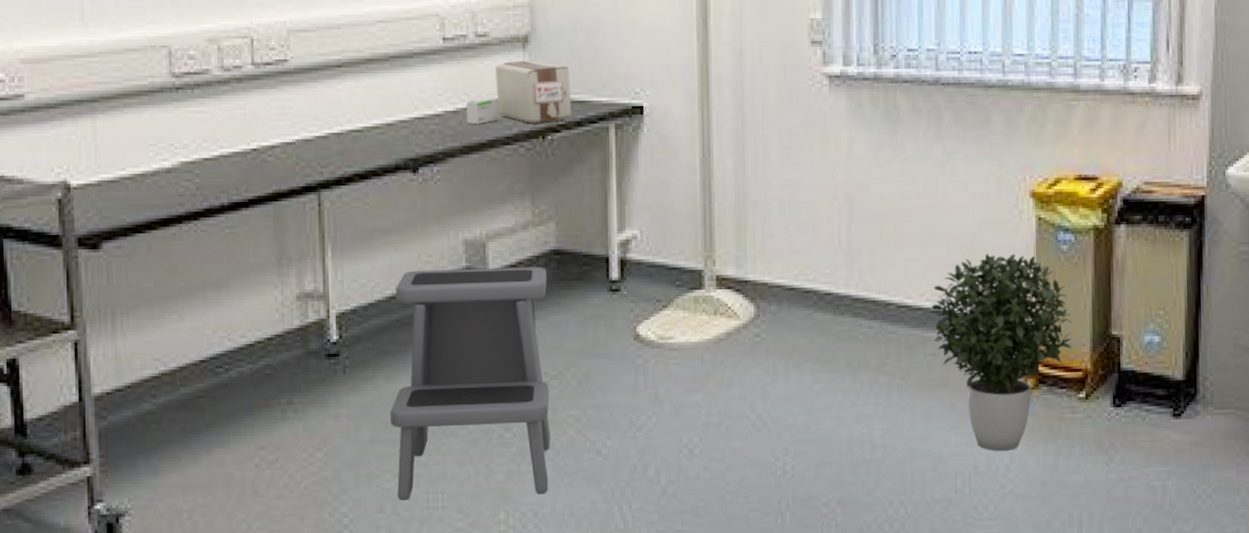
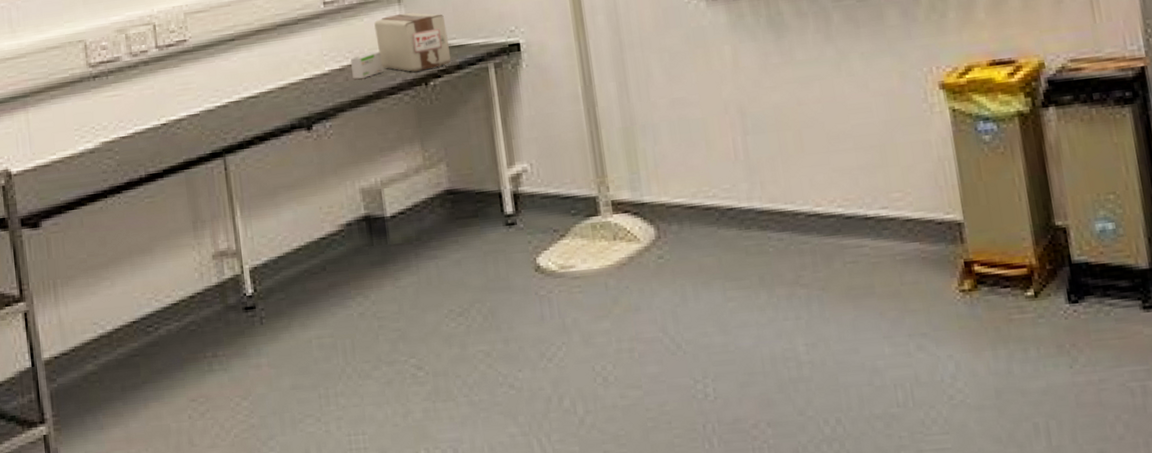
step stool: present [389,267,550,500] -> none [301,207,465,443]
potted plant: present [931,253,1073,451] -> none [844,149,1011,360]

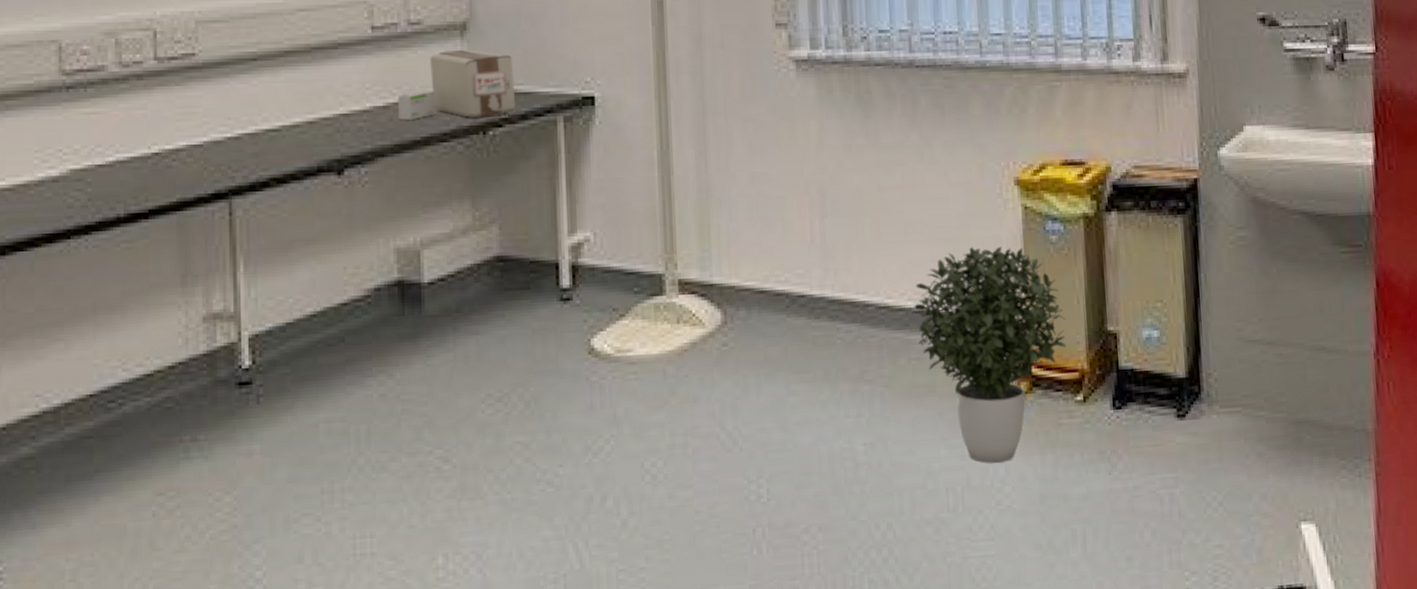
potted plant: none [844,149,1011,360] -> present [914,246,1066,463]

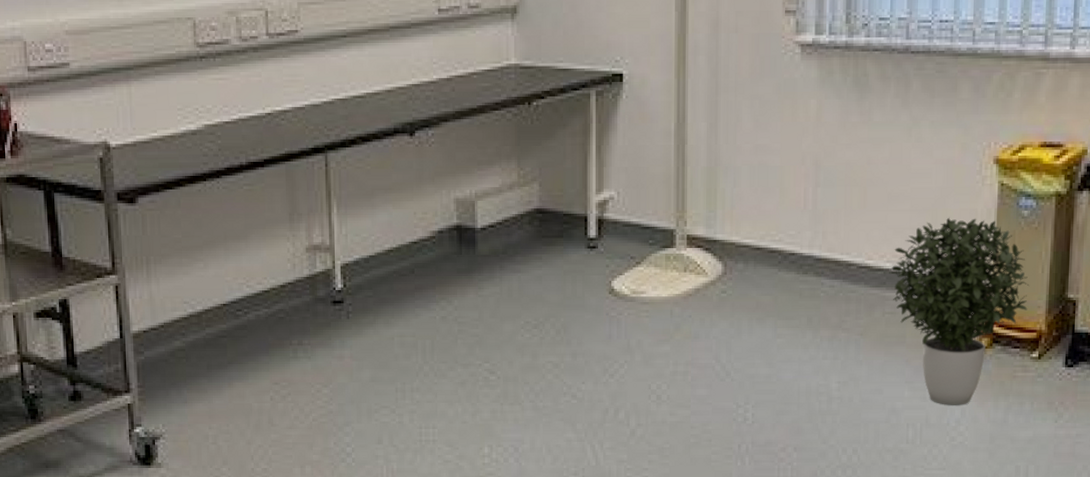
medicine box: present [398,90,436,120] -> none [459,65,490,90]
box: present [430,49,516,119] -> none [486,30,556,91]

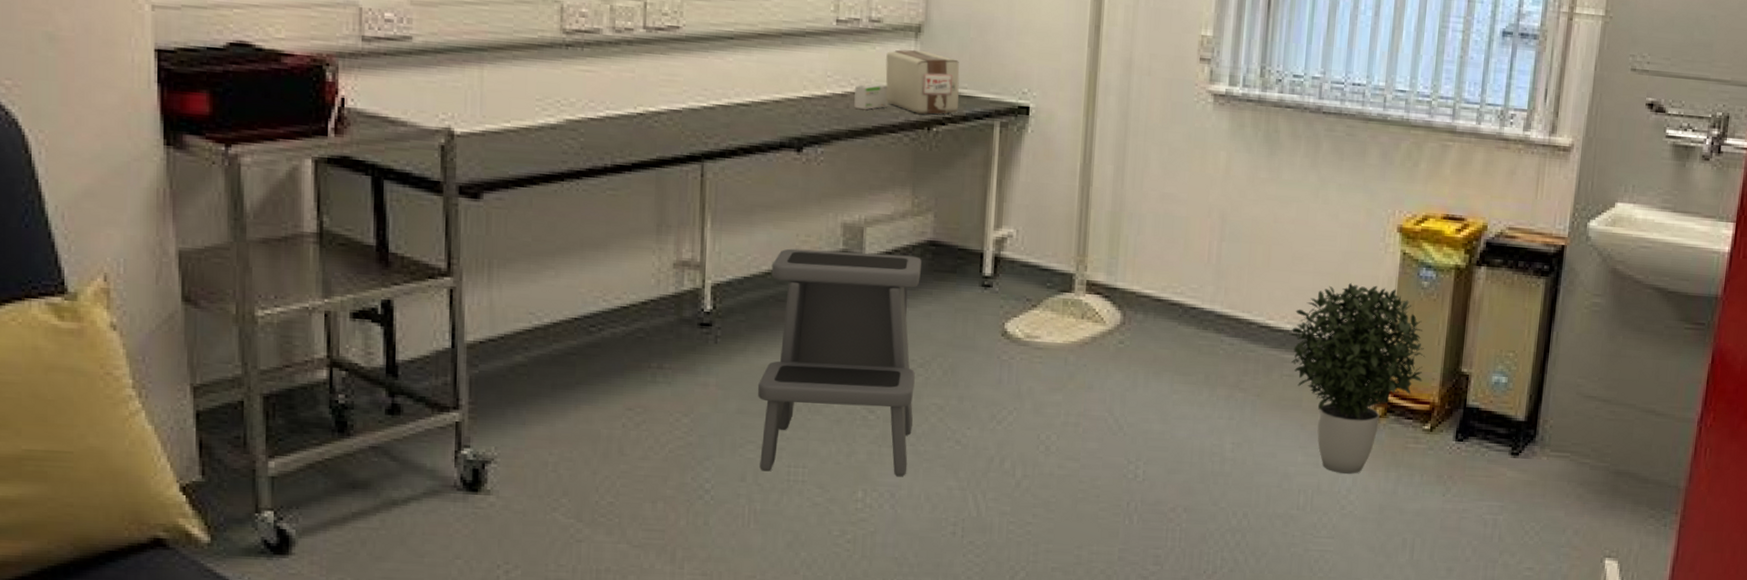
step stool: none [387,224,531,433] -> present [757,248,921,476]
medicine box: none [459,65,490,90] -> present [854,83,888,110]
box: none [486,30,556,91] -> present [885,49,960,115]

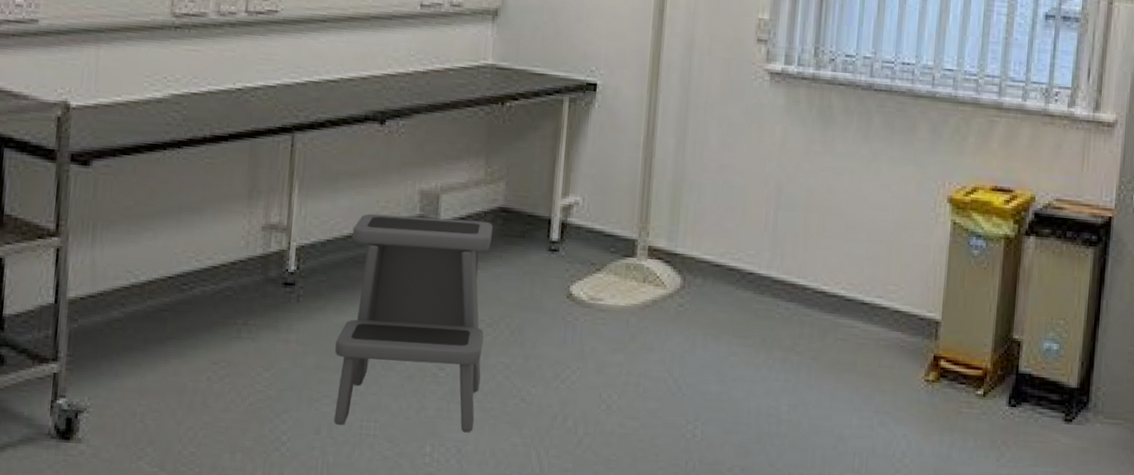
medicine box: present [854,83,888,110] -> none [434,62,466,86]
box: present [885,49,960,115] -> none [464,31,533,91]
potted plant: present [1291,282,1426,474] -> none [846,250,977,437]

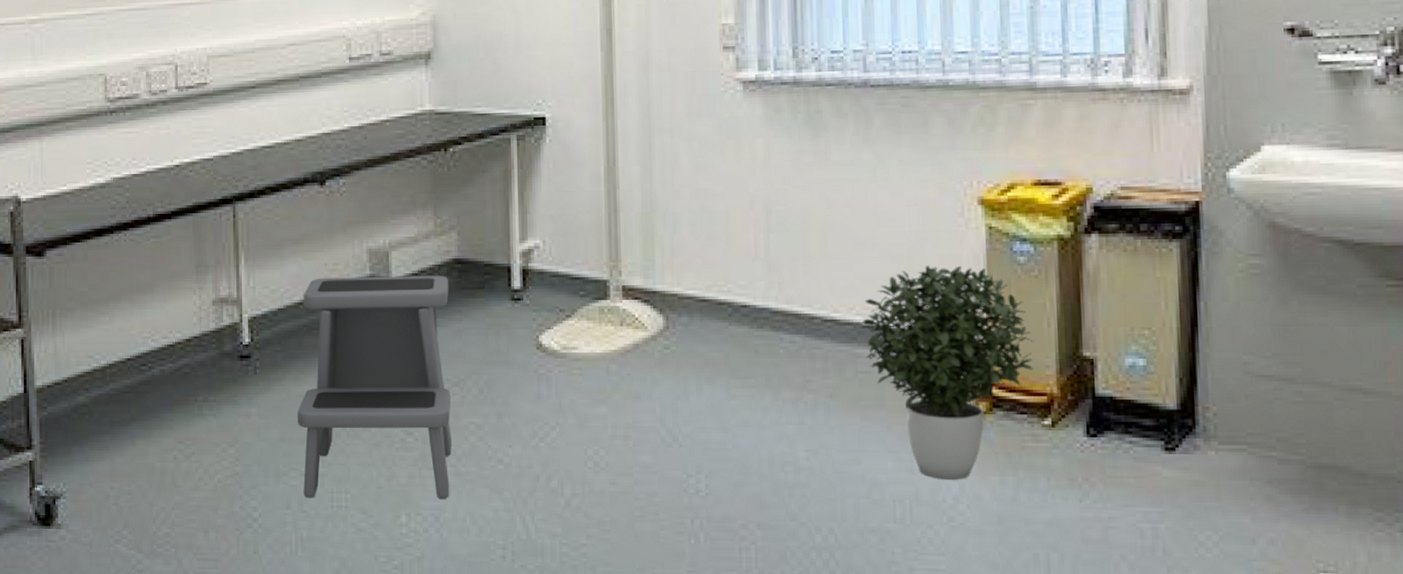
potted plant: none [846,250,977,437] -> present [863,264,1034,480]

